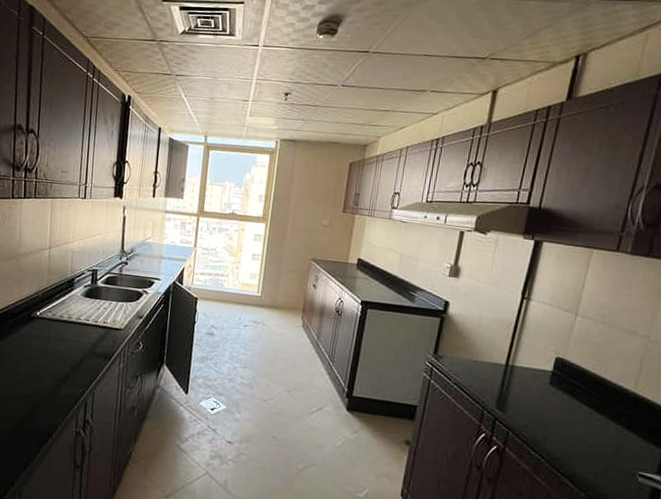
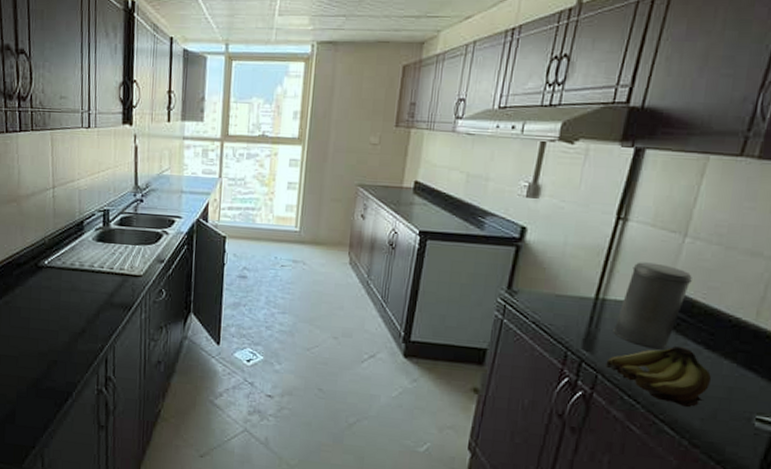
fruit: none [514,409,602,463] -> present [604,346,712,408]
canister: none [519,335,583,412] -> present [611,262,692,350]

